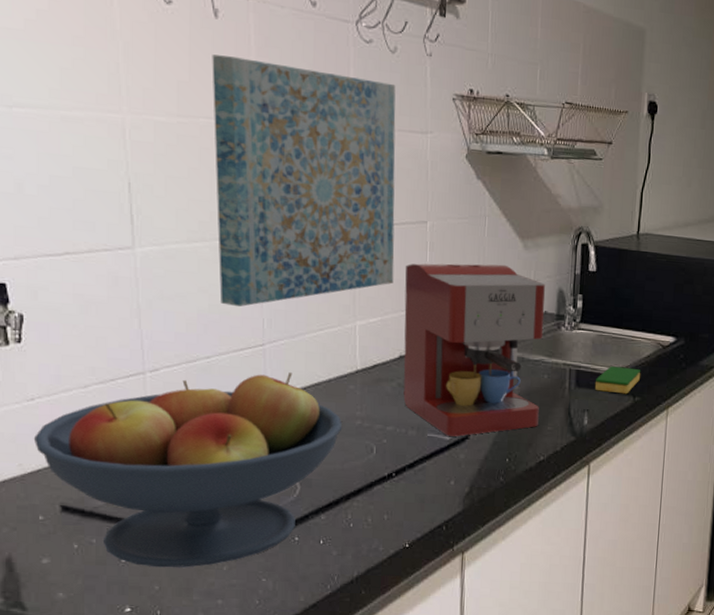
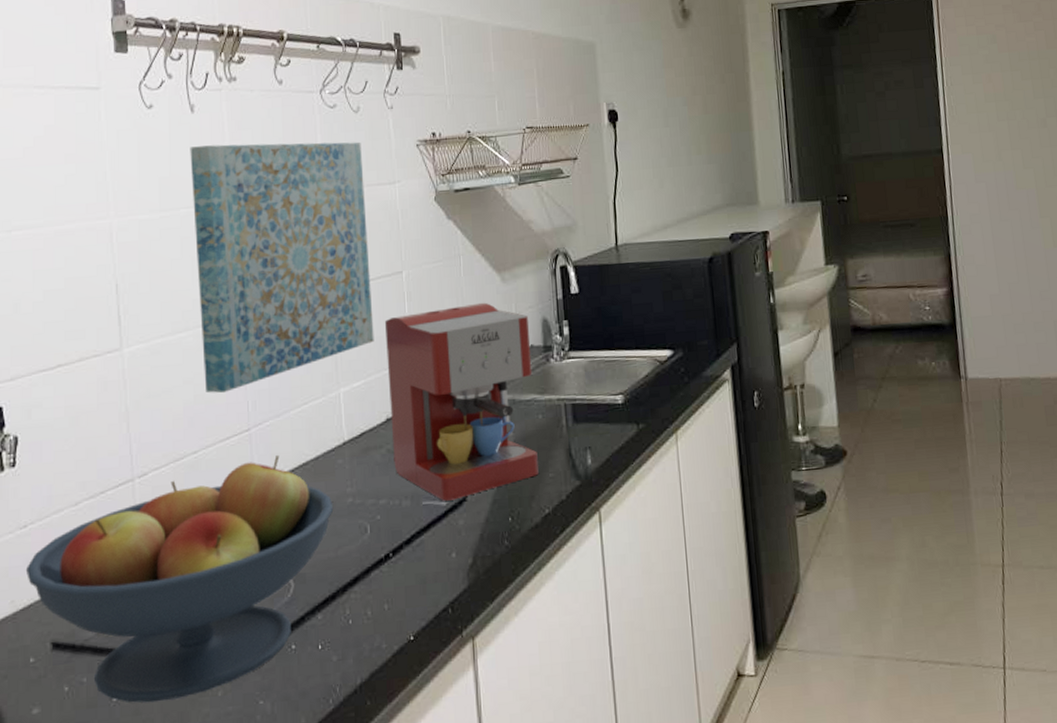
dish sponge: present [595,366,641,394] -> none [593,392,641,424]

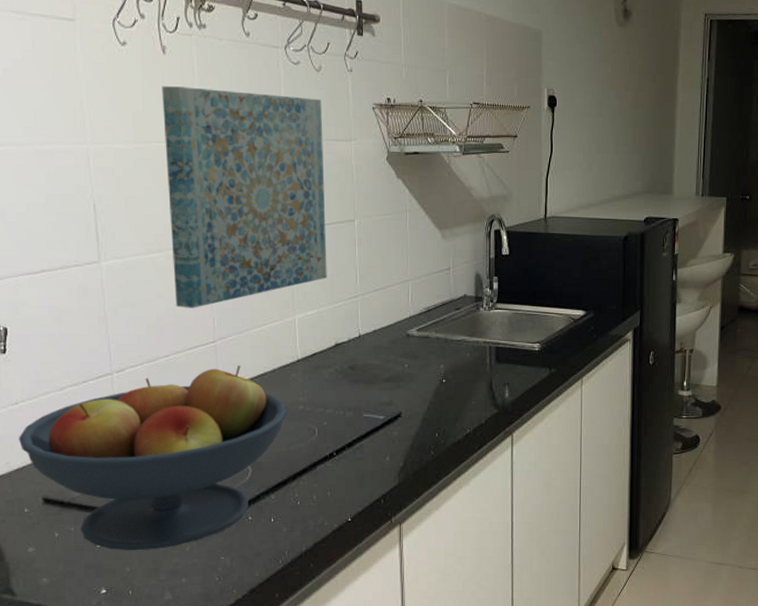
coffee maker: present [384,302,539,501] -> none [336,254,464,415]

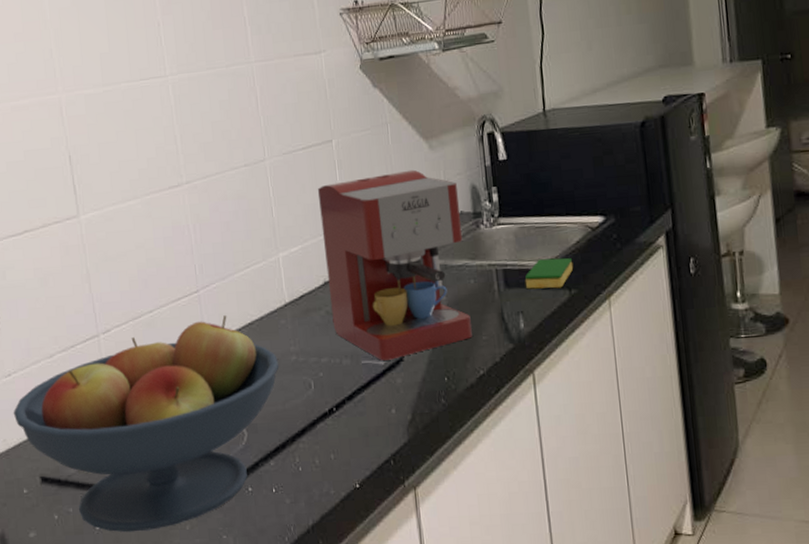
wall art: present [162,86,327,309] -> none [125,12,309,258]
coffee maker: none [336,254,464,415] -> present [317,169,472,361]
dish sponge: none [513,341,556,367] -> present [525,258,573,289]

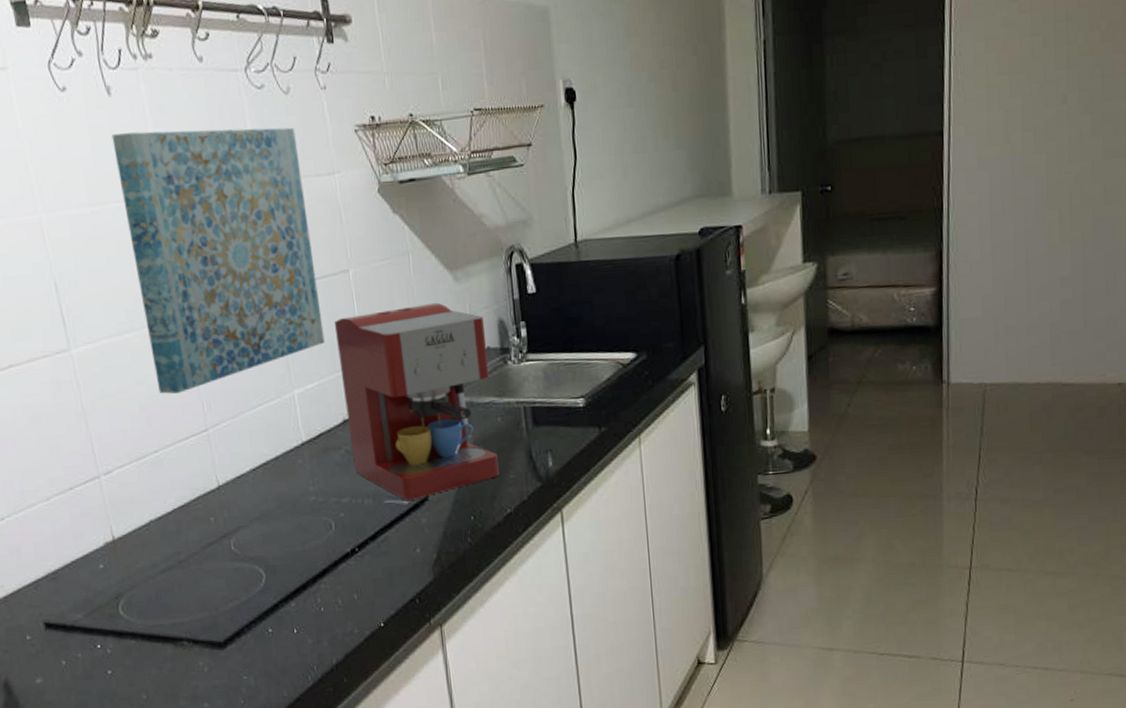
fruit bowl: present [13,315,280,533] -> none [9,455,298,676]
wall art: none [125,12,309,258] -> present [111,127,325,395]
dish sponge: present [525,258,573,289] -> none [553,395,603,427]

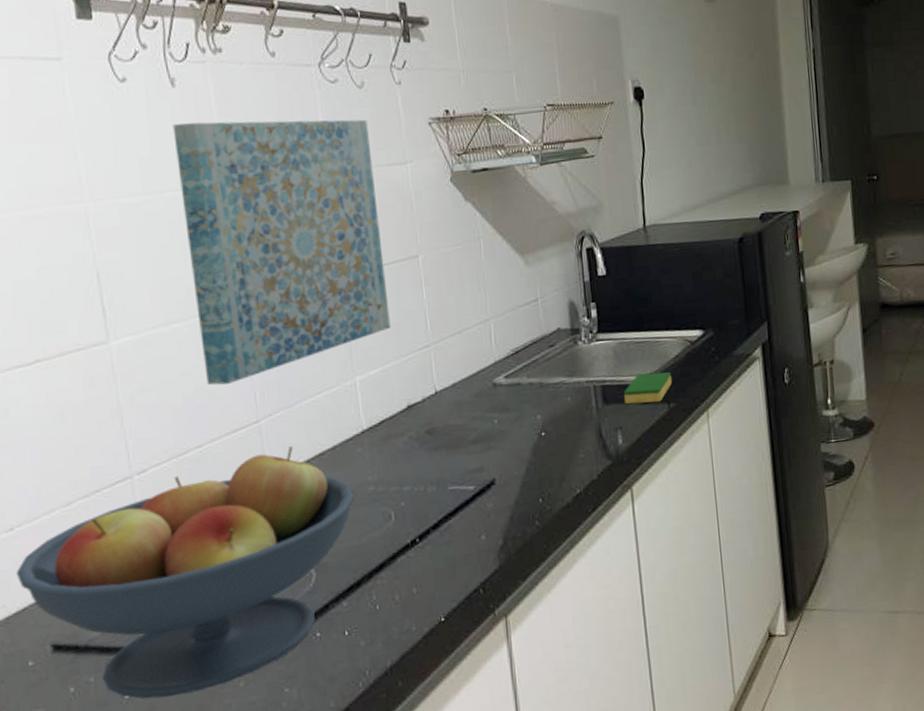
fruit bowl: none [9,455,298,676] -> present [15,446,355,699]
coffee maker: present [334,302,499,500] -> none [401,286,569,485]
dish sponge: none [553,395,603,427] -> present [623,372,672,405]

